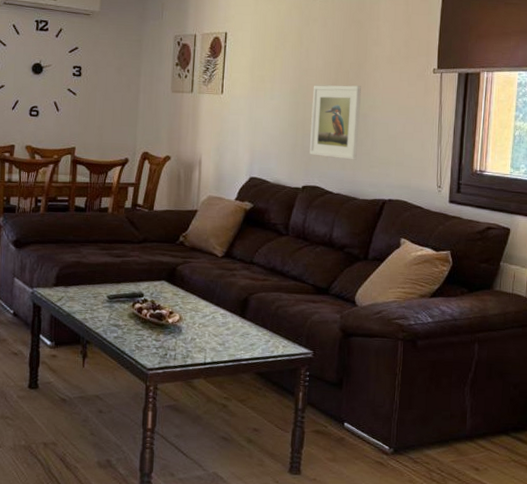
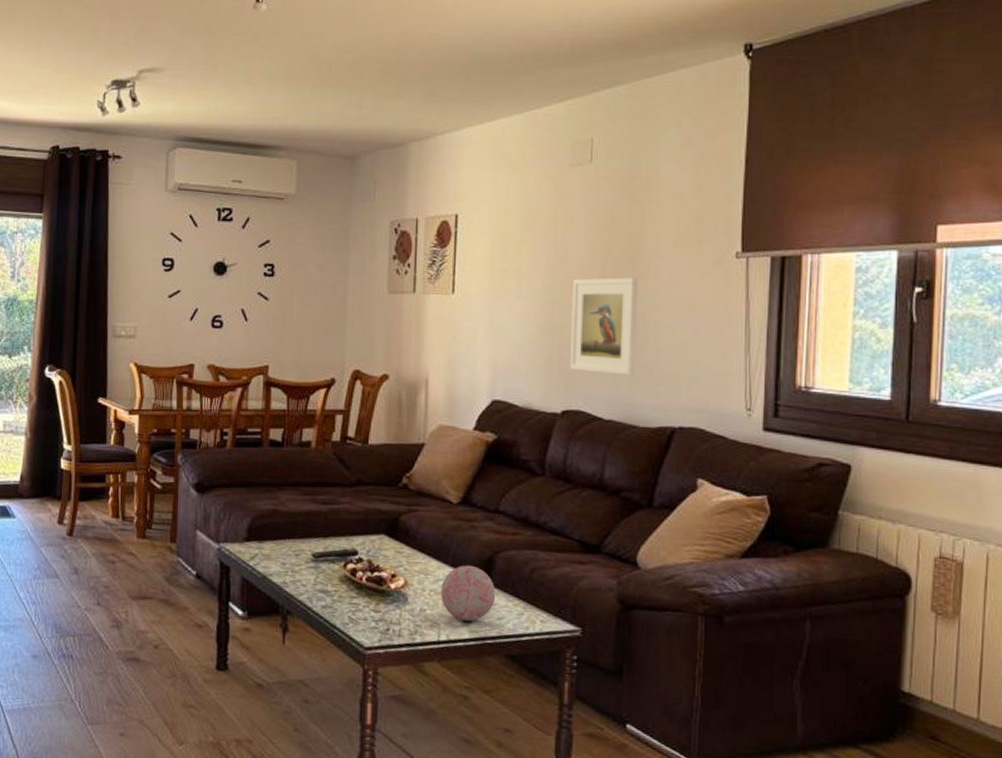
decorative orb: none [207,304,250,347] -> present [441,565,496,621]

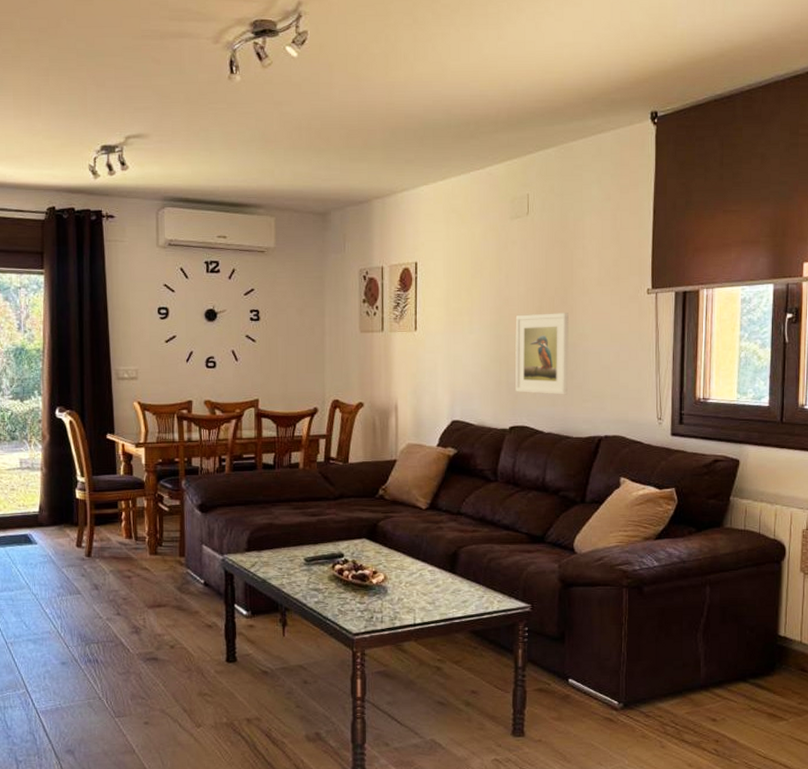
decorative orb: present [441,565,496,621] -> none [415,559,461,605]

